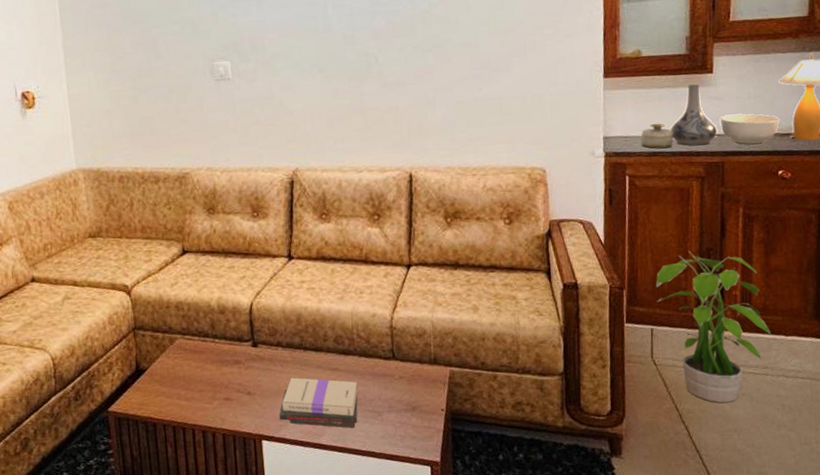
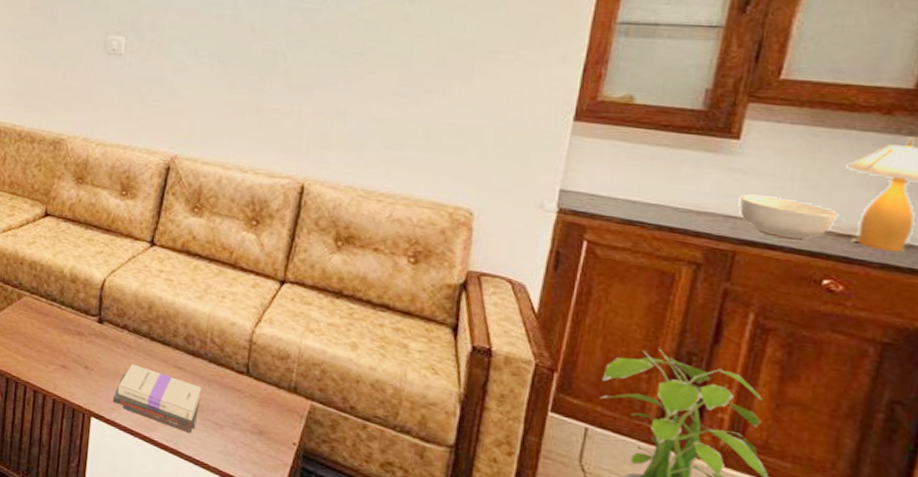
decorative jar: present [640,123,674,149] -> none [612,186,665,220]
decorative vase: present [670,84,717,146] -> none [659,148,732,226]

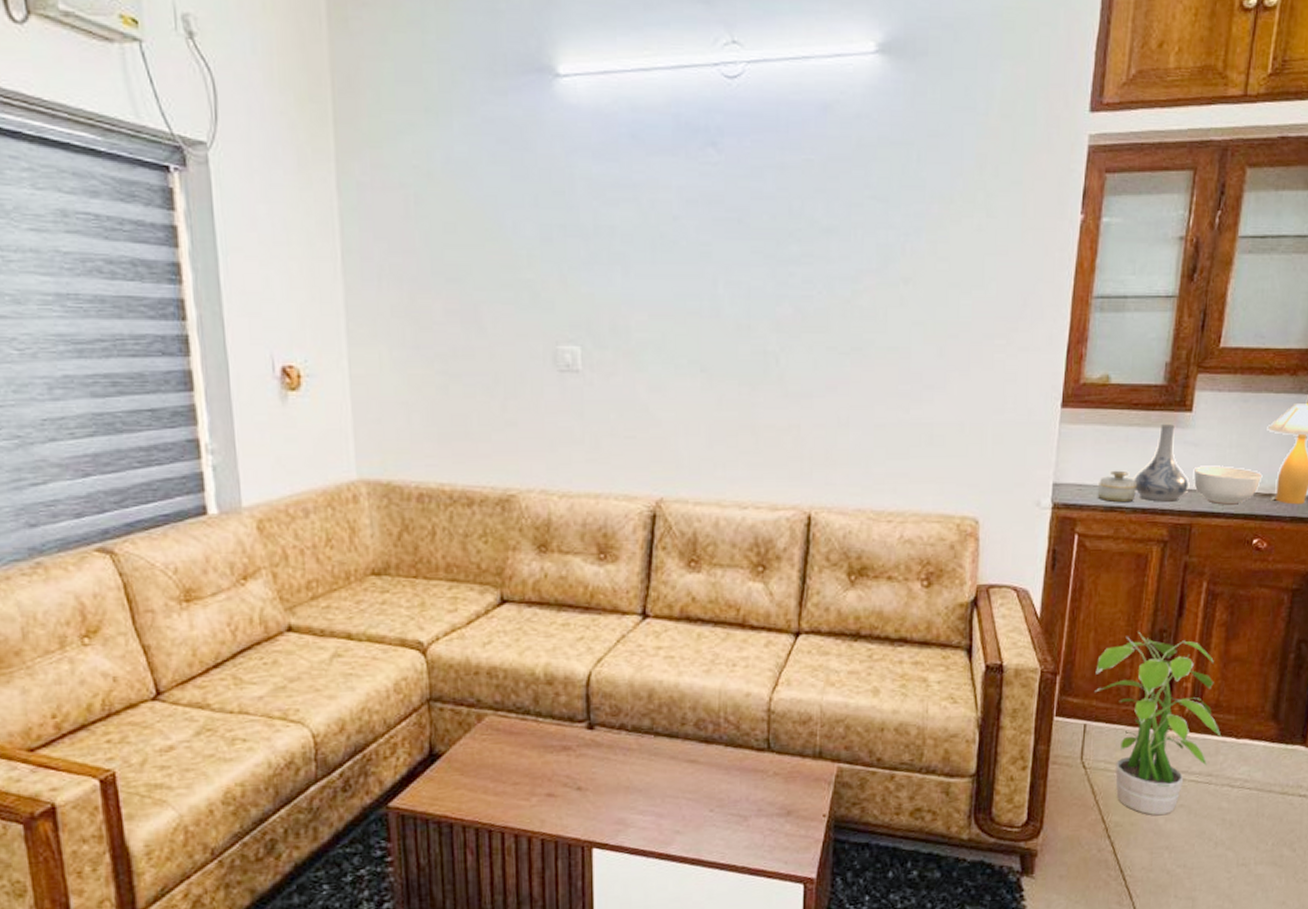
books: present [112,363,202,433] -> none [616,770,720,835]
decorative jar: none [612,186,665,220] -> present [1097,470,1138,503]
decorative vase: none [659,148,732,226] -> present [1134,424,1189,502]

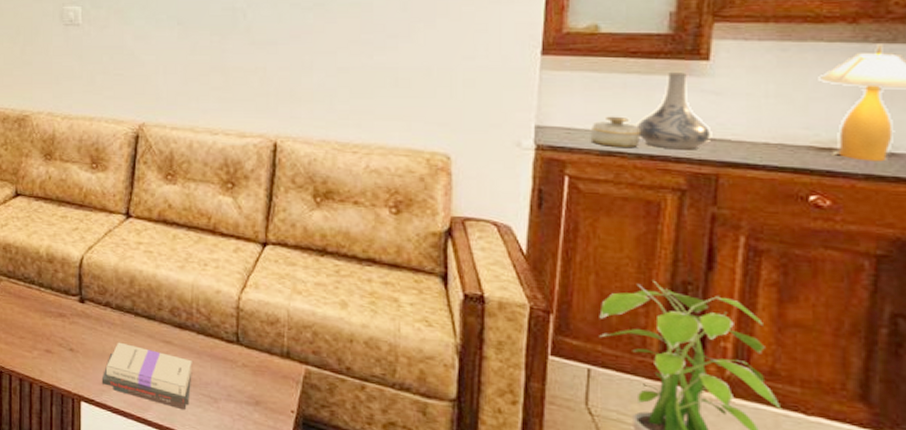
books: none [616,770,720,835] -> present [101,342,192,409]
bowl: present [1194,467,1262,505] -> none [718,116,815,157]

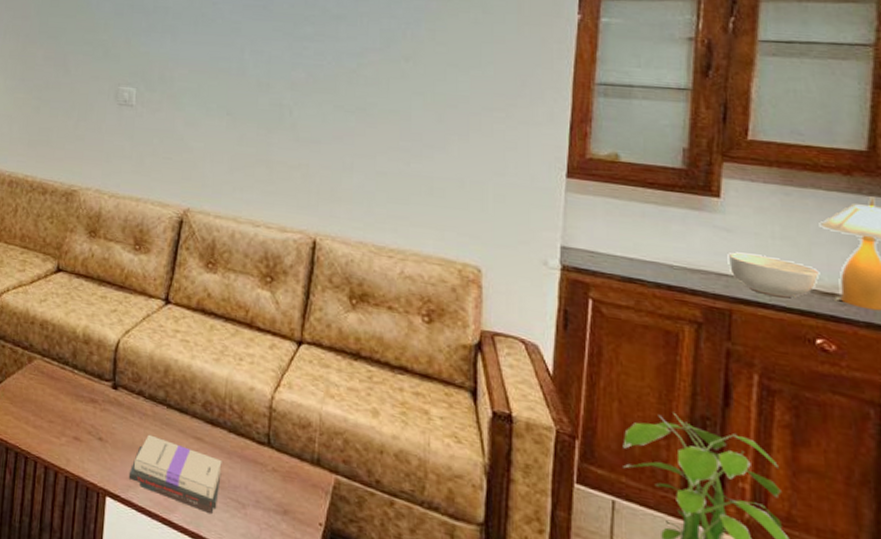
decorative jar: present [590,116,642,149] -> none [612,243,660,277]
decorative vase: present [636,72,710,150] -> none [655,206,723,284]
bowl: none [718,116,815,157] -> present [729,253,819,299]

